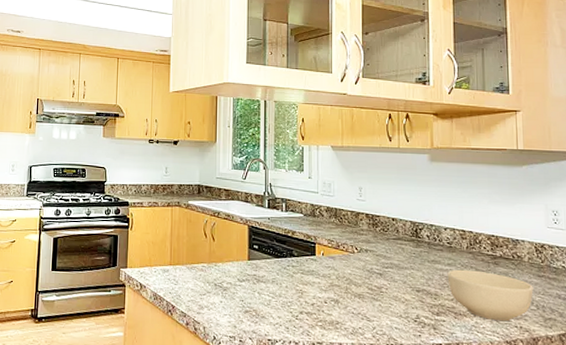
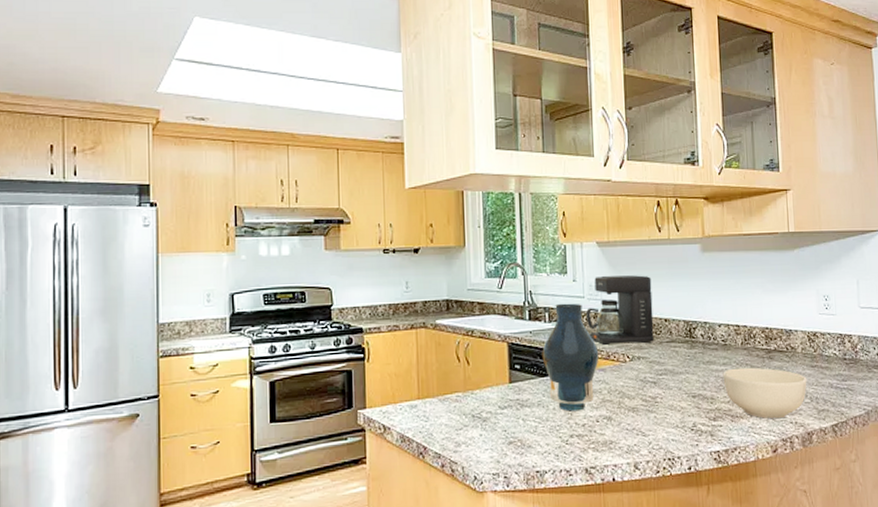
vase: none [278,196,330,291] -> present [542,303,599,412]
coffee maker: none [320,176,382,238] -> present [586,275,655,345]

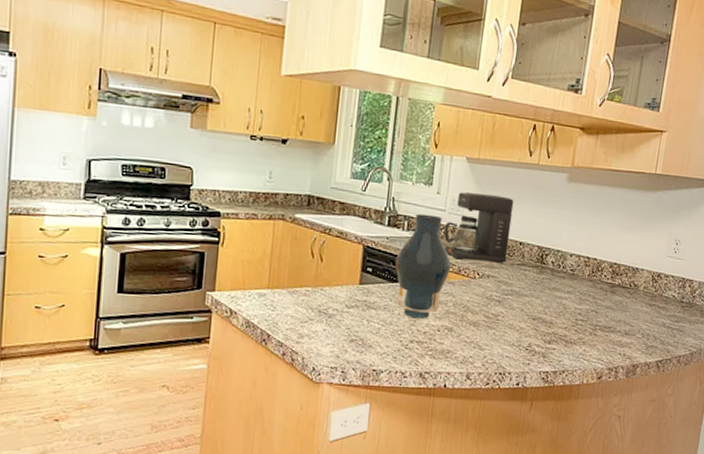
bowl: present [723,367,807,419] -> none [564,297,643,349]

